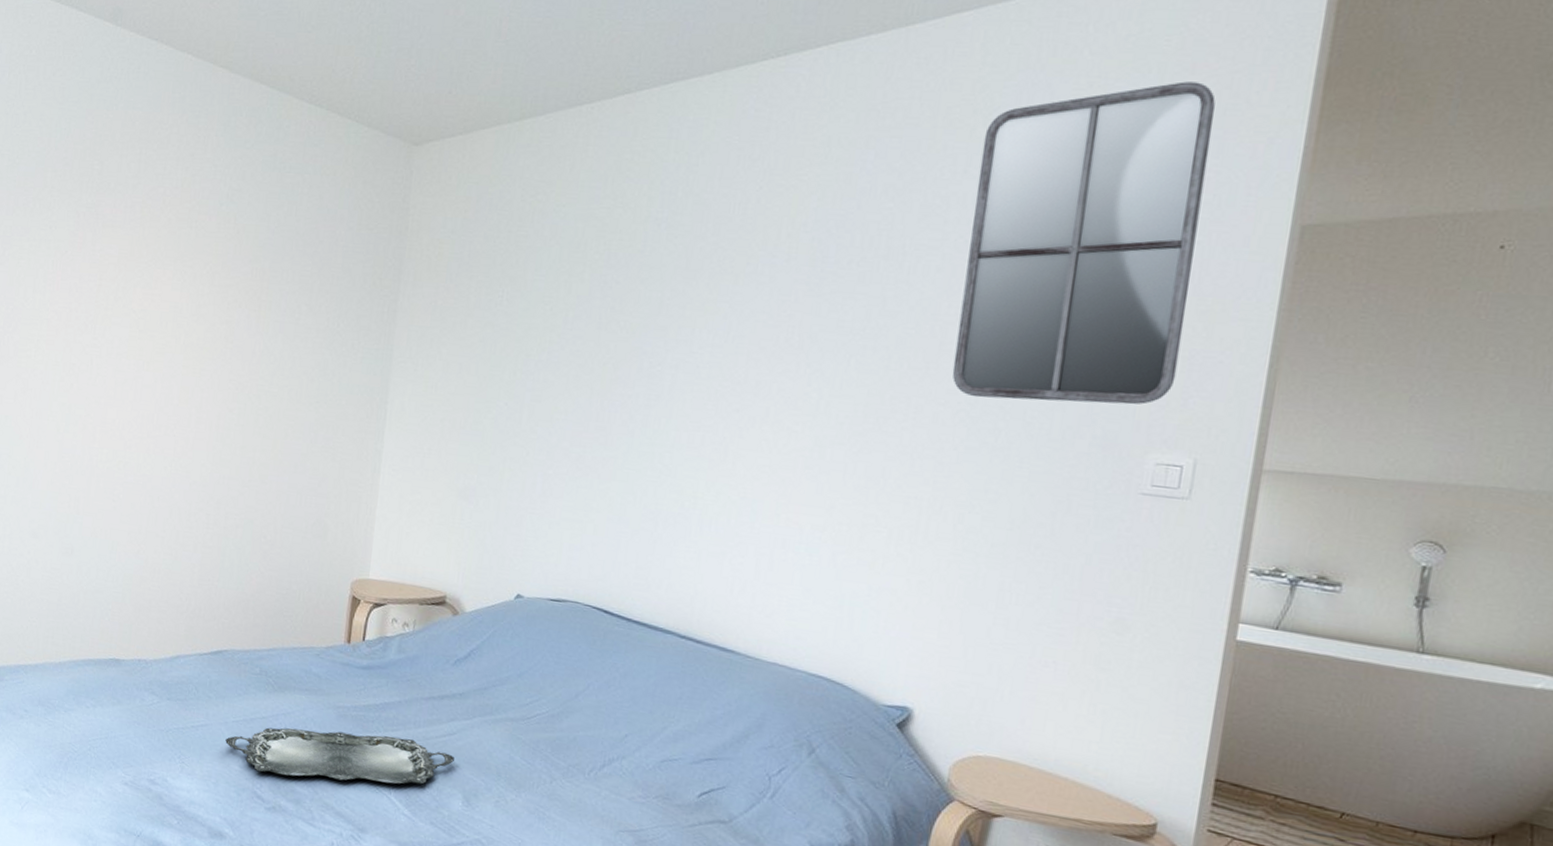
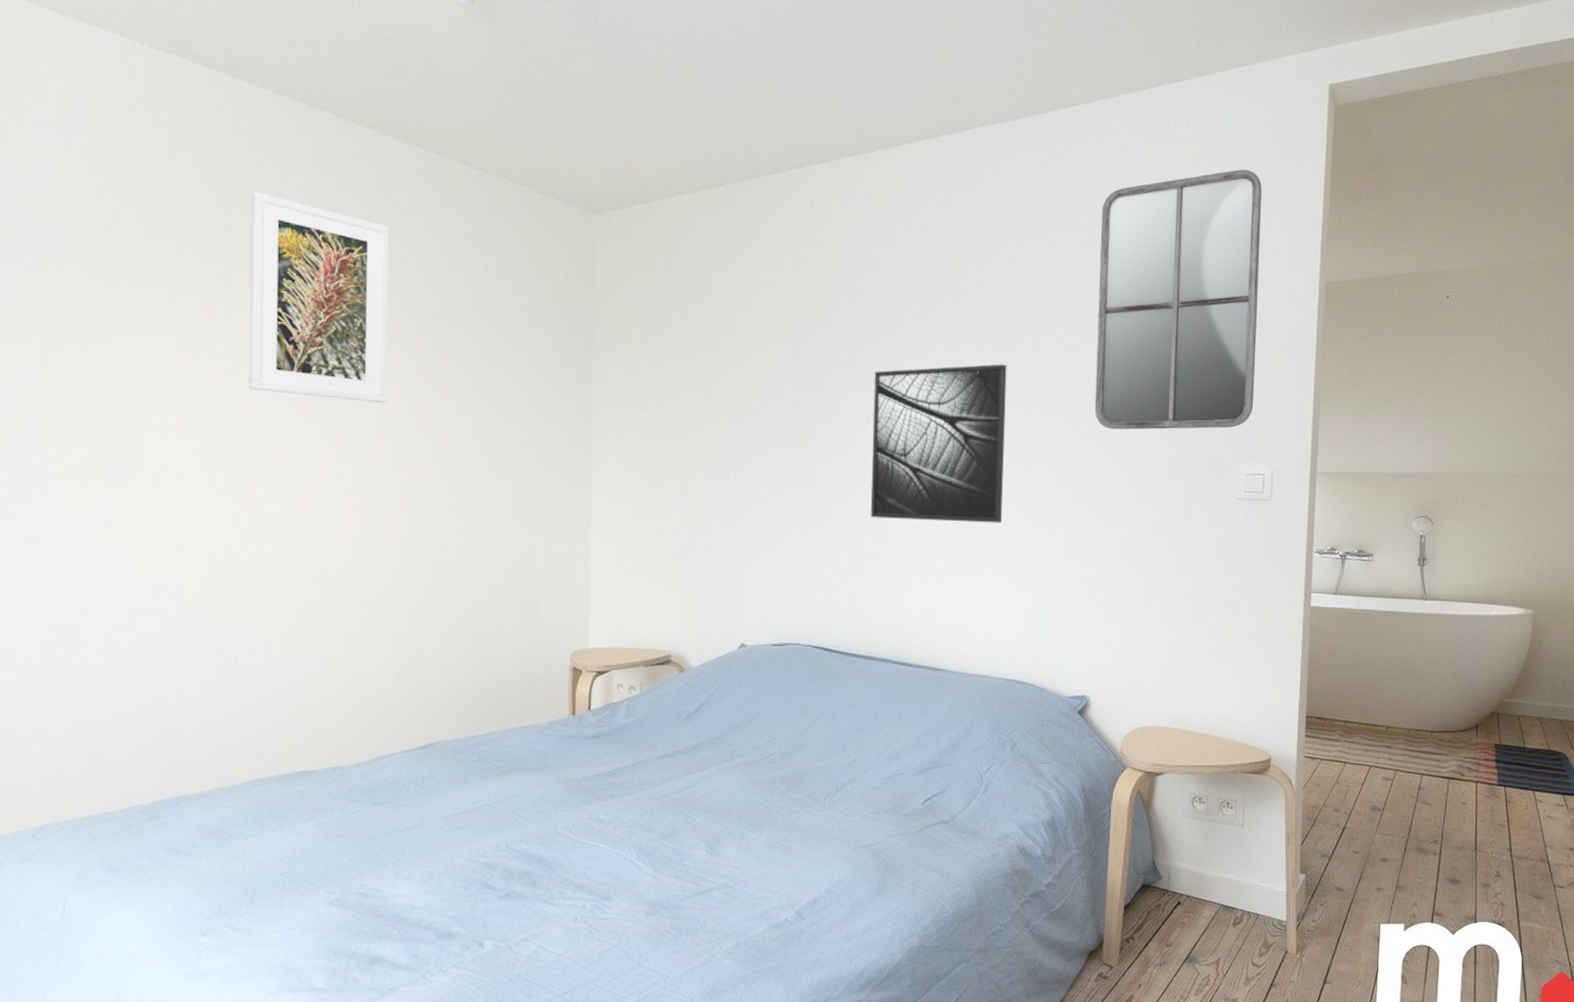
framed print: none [104,129,230,326] -> present [249,192,389,404]
serving tray: present [225,727,454,785] -> none [446,800,694,860]
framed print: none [668,312,846,495] -> present [870,364,1007,523]

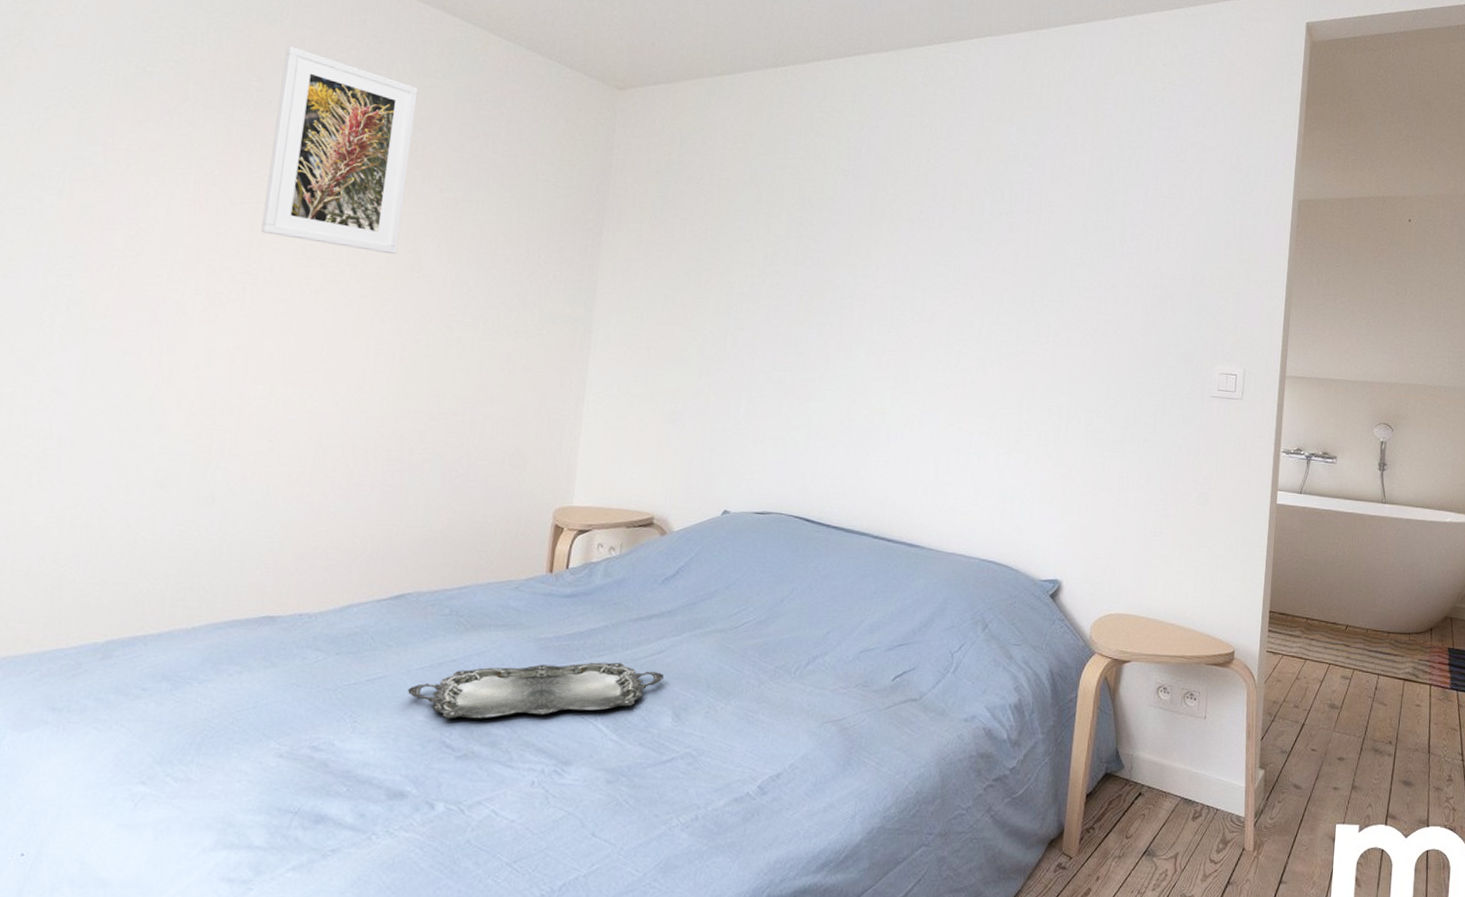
serving tray: none [446,800,694,860] -> present [408,662,663,719]
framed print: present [870,364,1007,523] -> none [859,254,1000,407]
home mirror: present [1094,169,1262,430] -> none [1079,92,1243,329]

